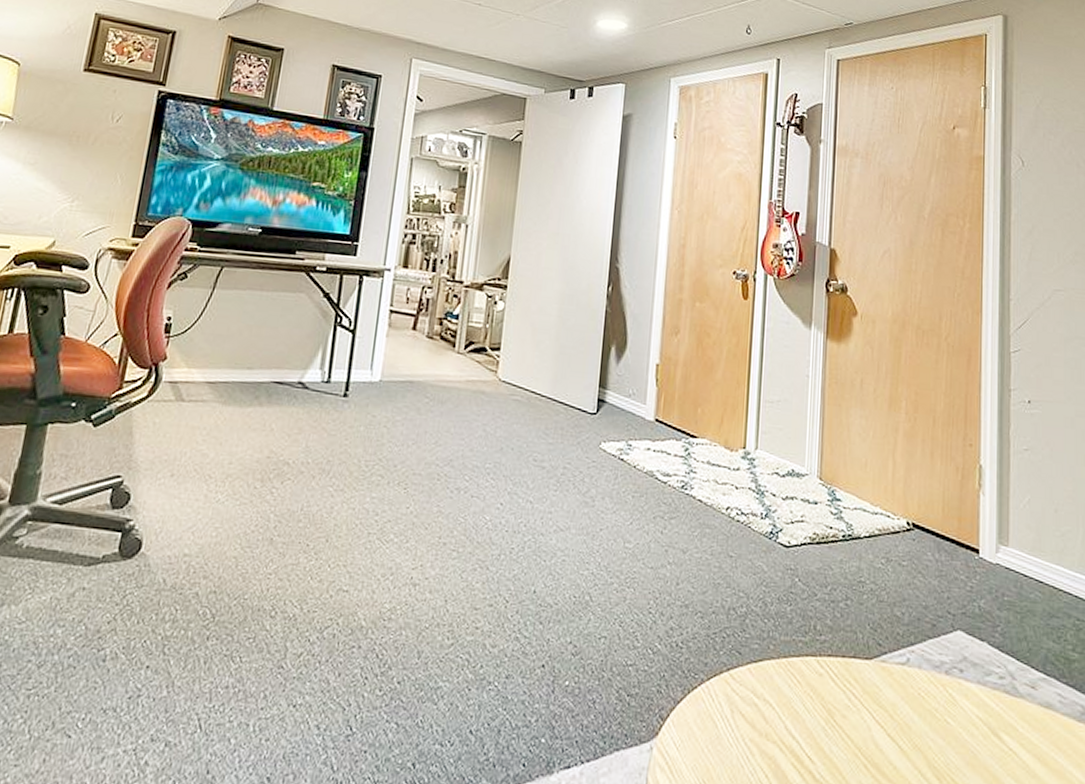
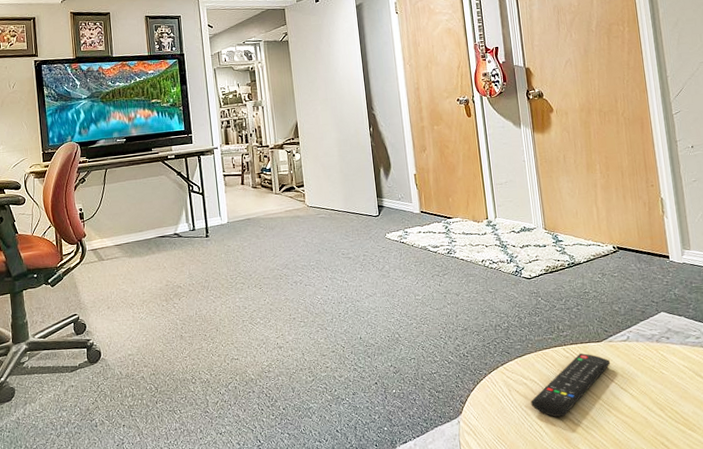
remote control: none [758,671,878,766] -> present [530,353,610,417]

